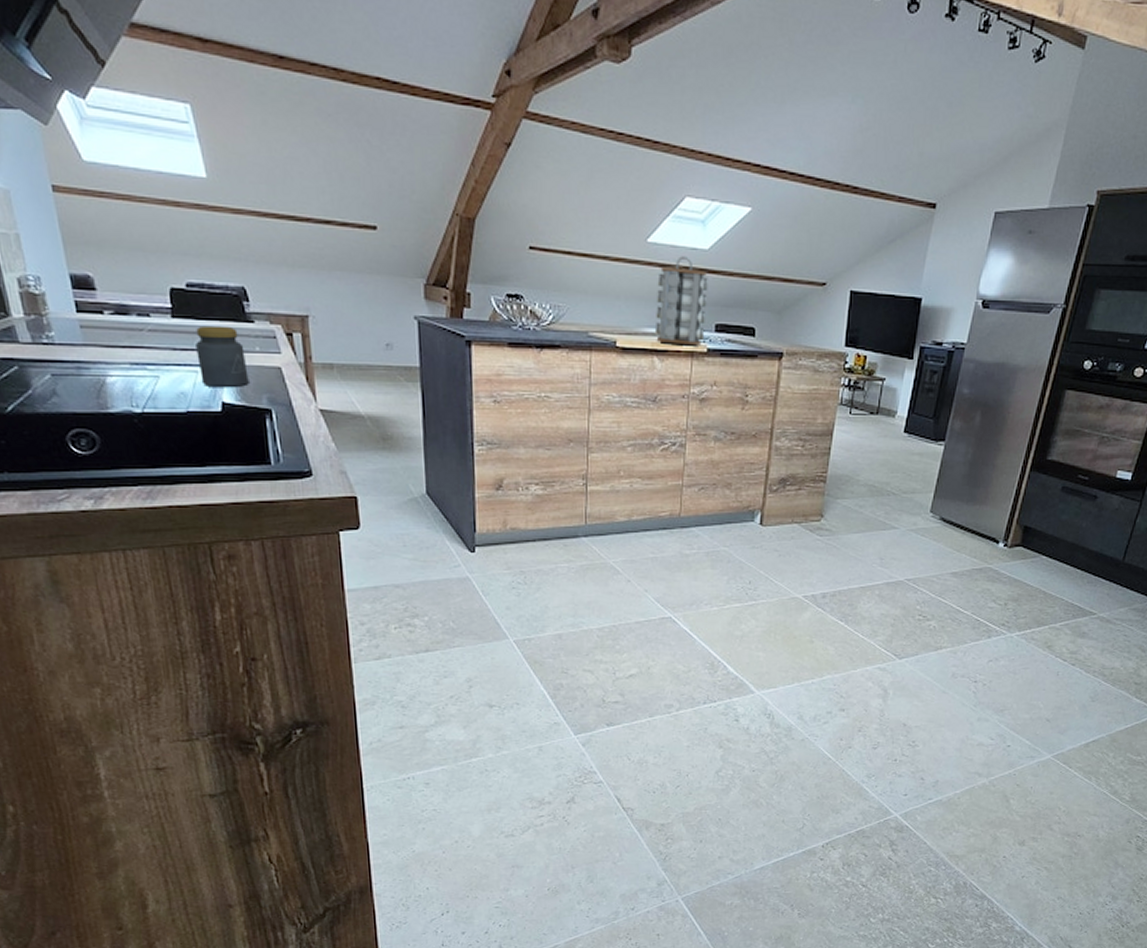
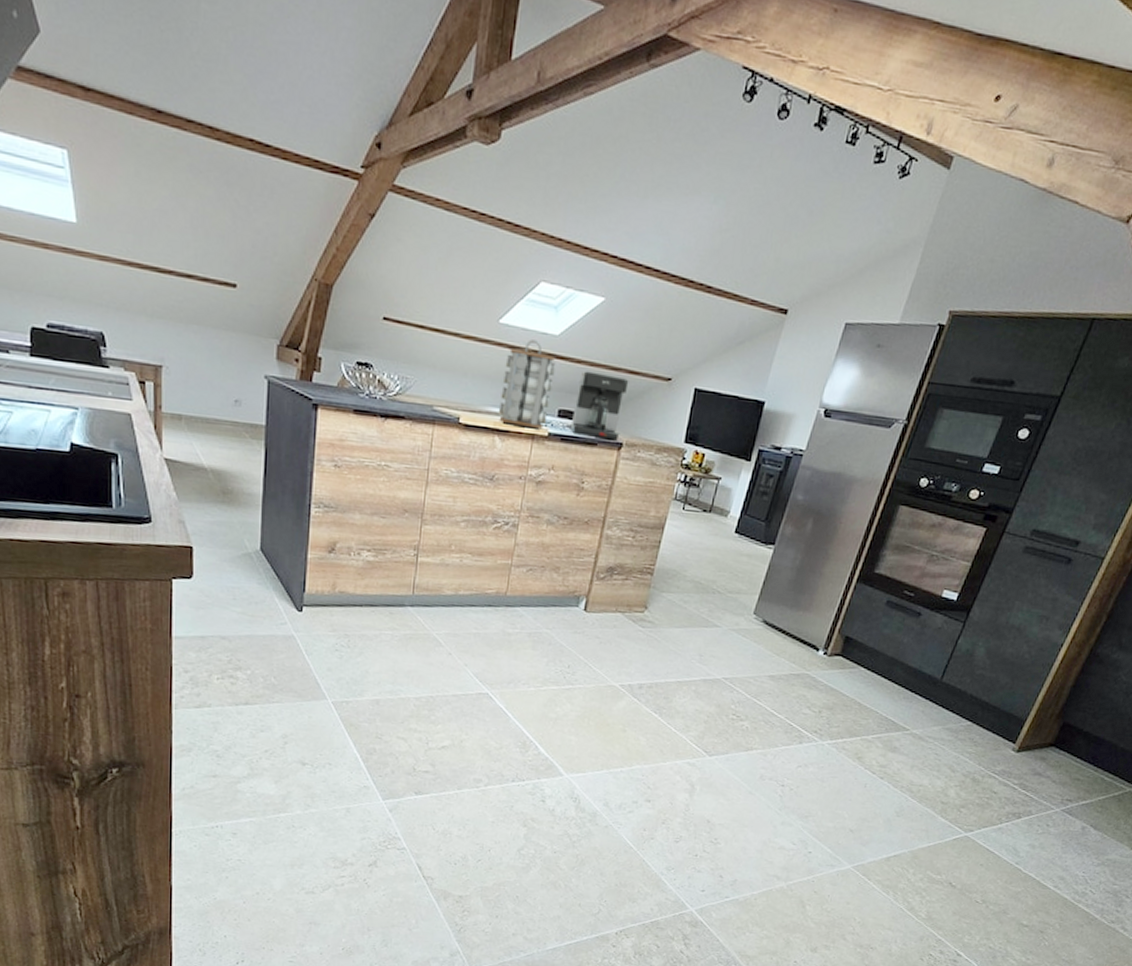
jar: present [196,325,249,388] -> none [51,366,99,431]
coffee maker: none [728,283,784,351] -> present [570,371,629,441]

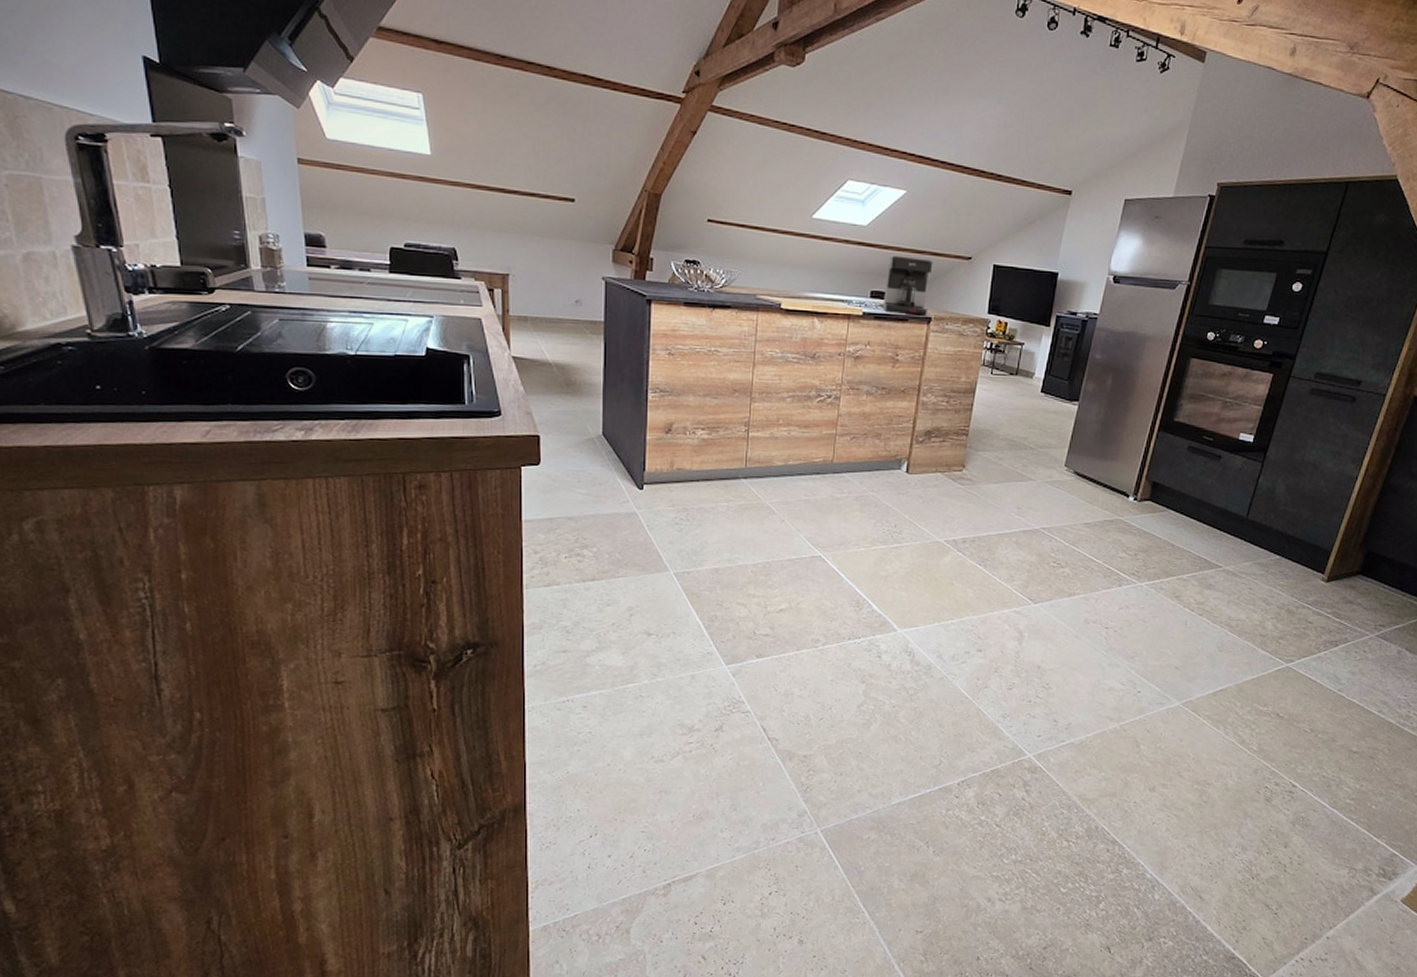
spice rack: present [498,339,556,430] -> none [816,231,866,310]

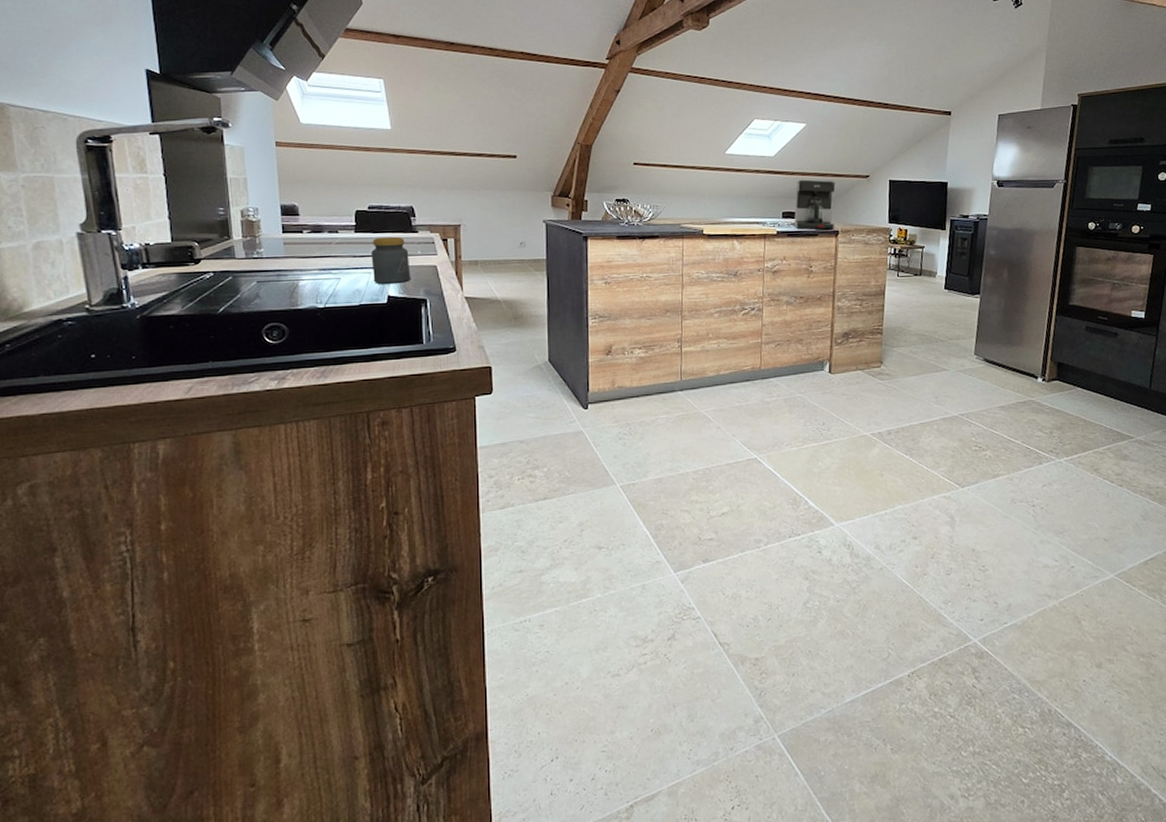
jar: none [408,280,452,336] -> present [371,236,411,285]

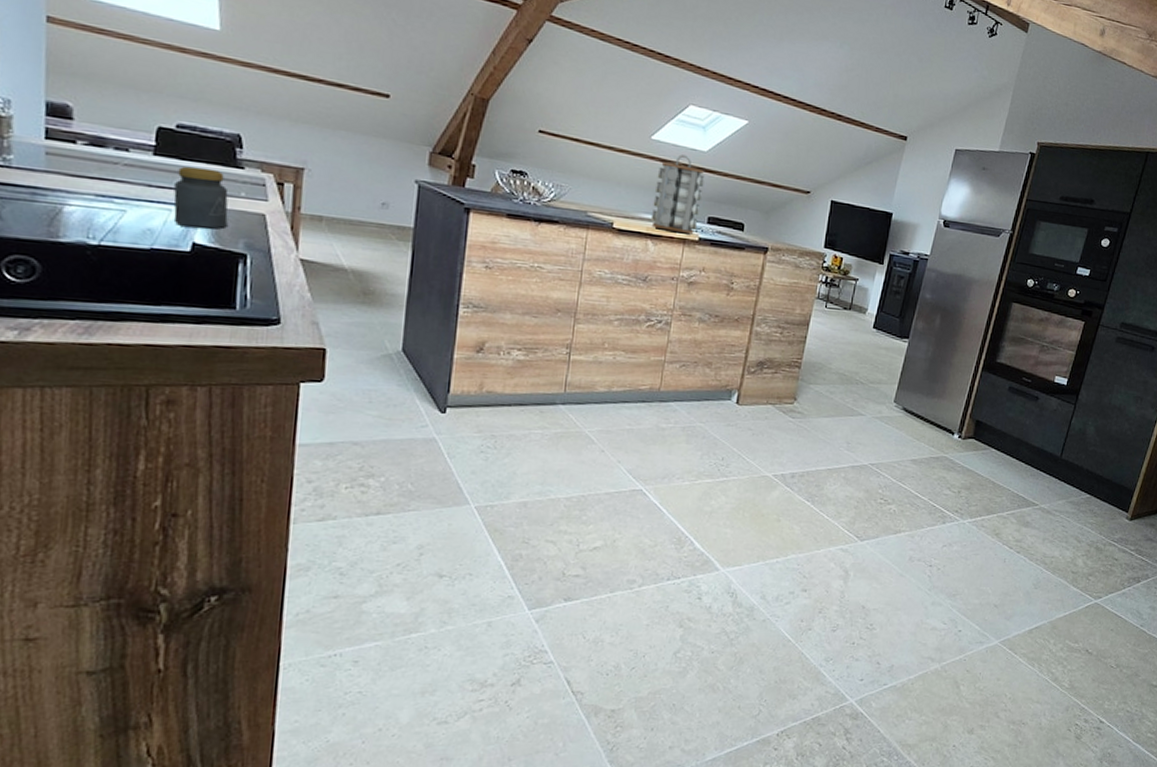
spice rack: none [733,162,775,231] -> present [650,154,705,235]
coffee maker: present [793,179,836,230] -> none [719,183,772,246]

